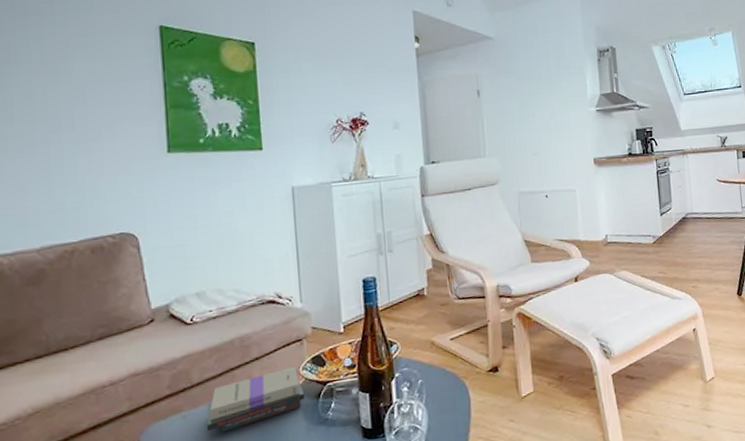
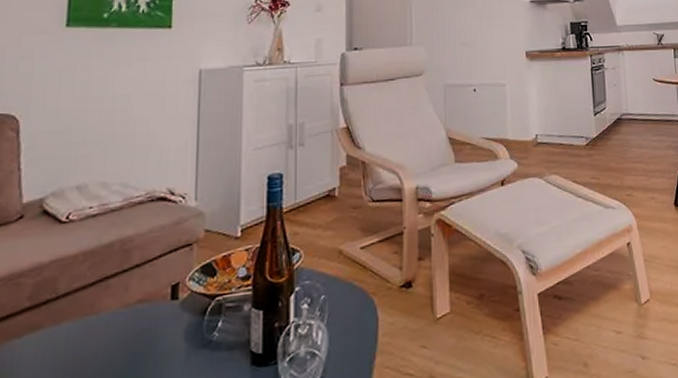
books: present [206,366,306,433] -> none [69,275,189,356]

